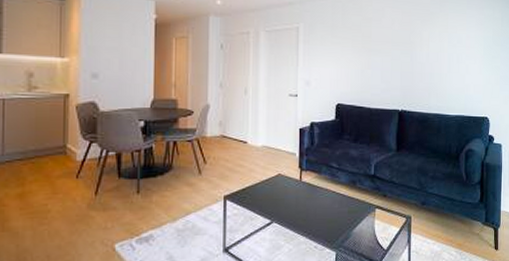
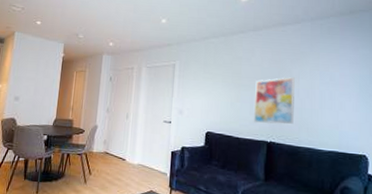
wall art: none [385,40,426,91] -> present [254,77,296,124]

